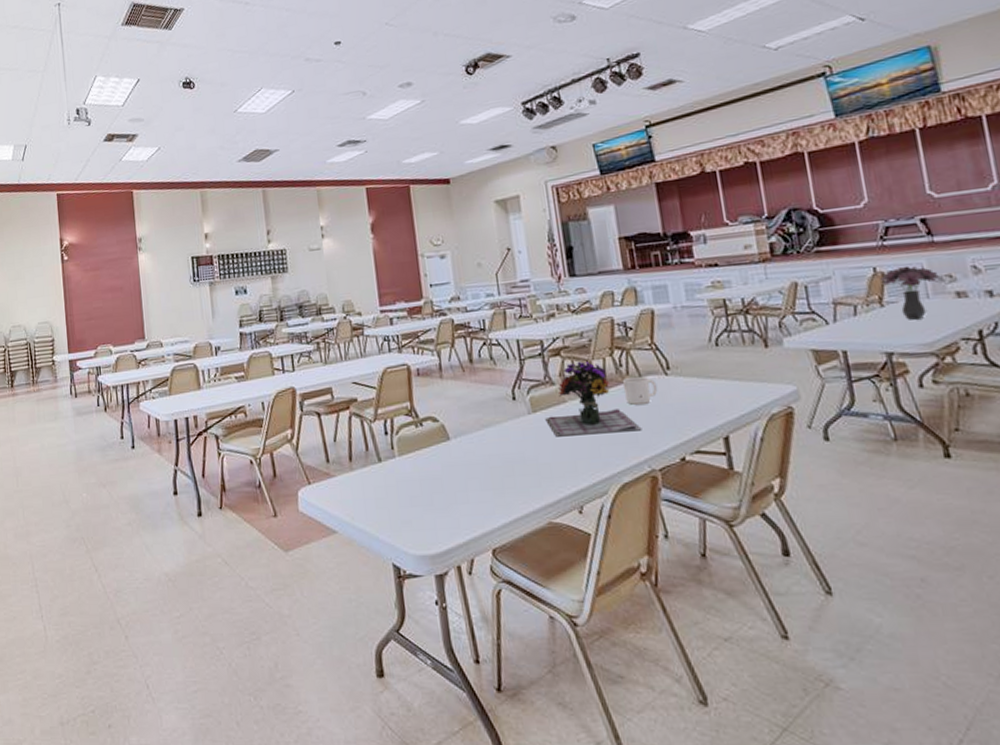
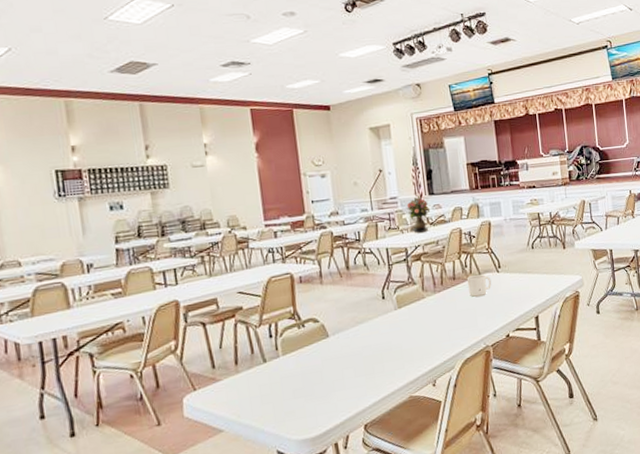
bouquet: none [541,277,571,323] -> present [406,195,430,233]
flower arrangement: present [545,360,642,437] -> none [408,263,480,327]

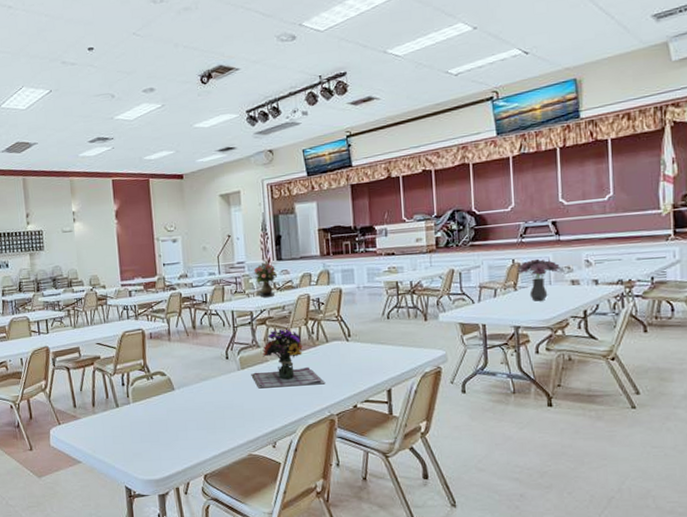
flower arrangement: none [408,263,480,327] -> present [251,328,326,389]
mug: present [466,274,492,297] -> none [313,341,340,364]

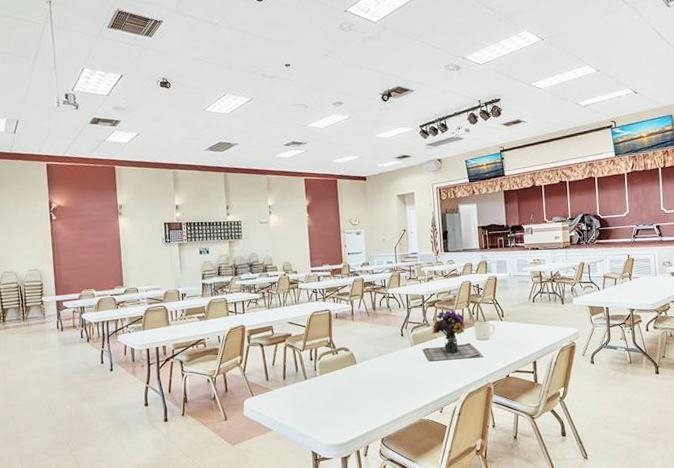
bouquet: present [254,260,277,298] -> none [425,252,444,283]
mug: none [313,341,340,364] -> present [473,321,496,340]
flower arrangement: present [517,258,560,301] -> none [631,255,663,289]

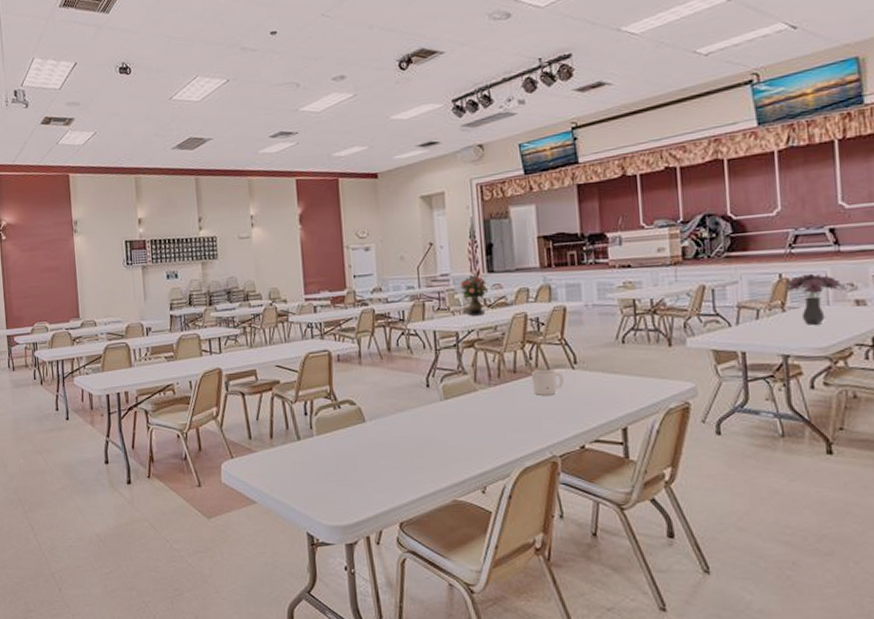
flower arrangement: present [422,309,484,362] -> none [456,352,547,423]
bouquet: none [425,252,444,283] -> present [460,272,488,316]
flower arrangement: none [631,255,663,289] -> present [785,273,841,325]

